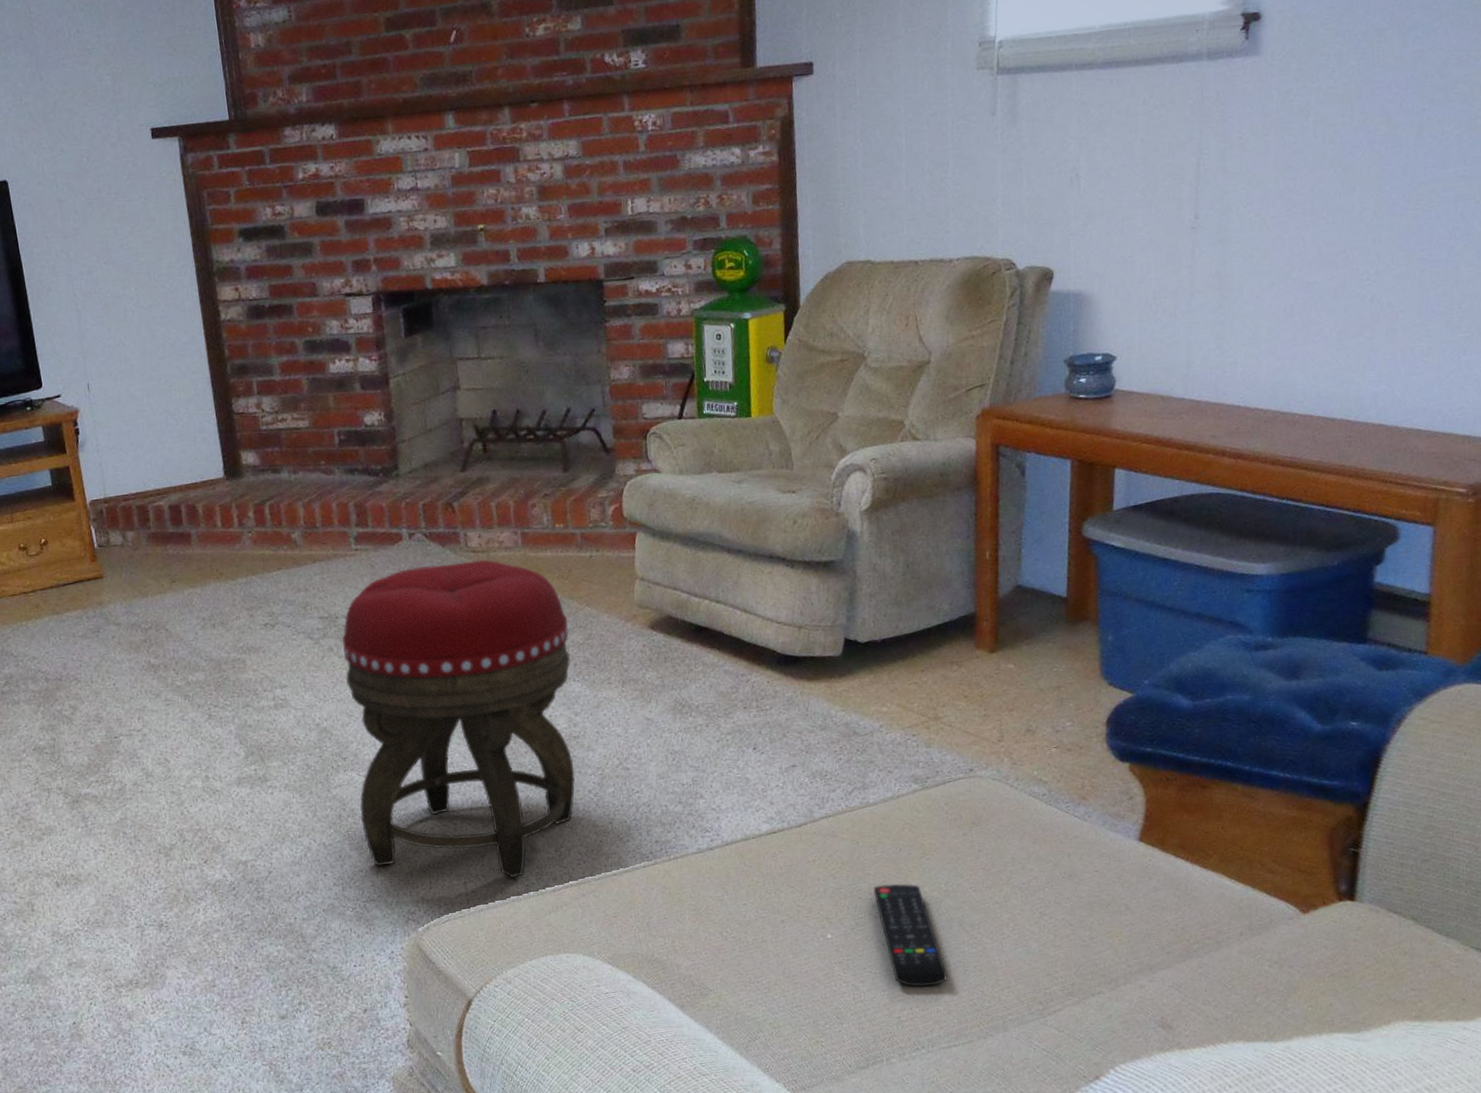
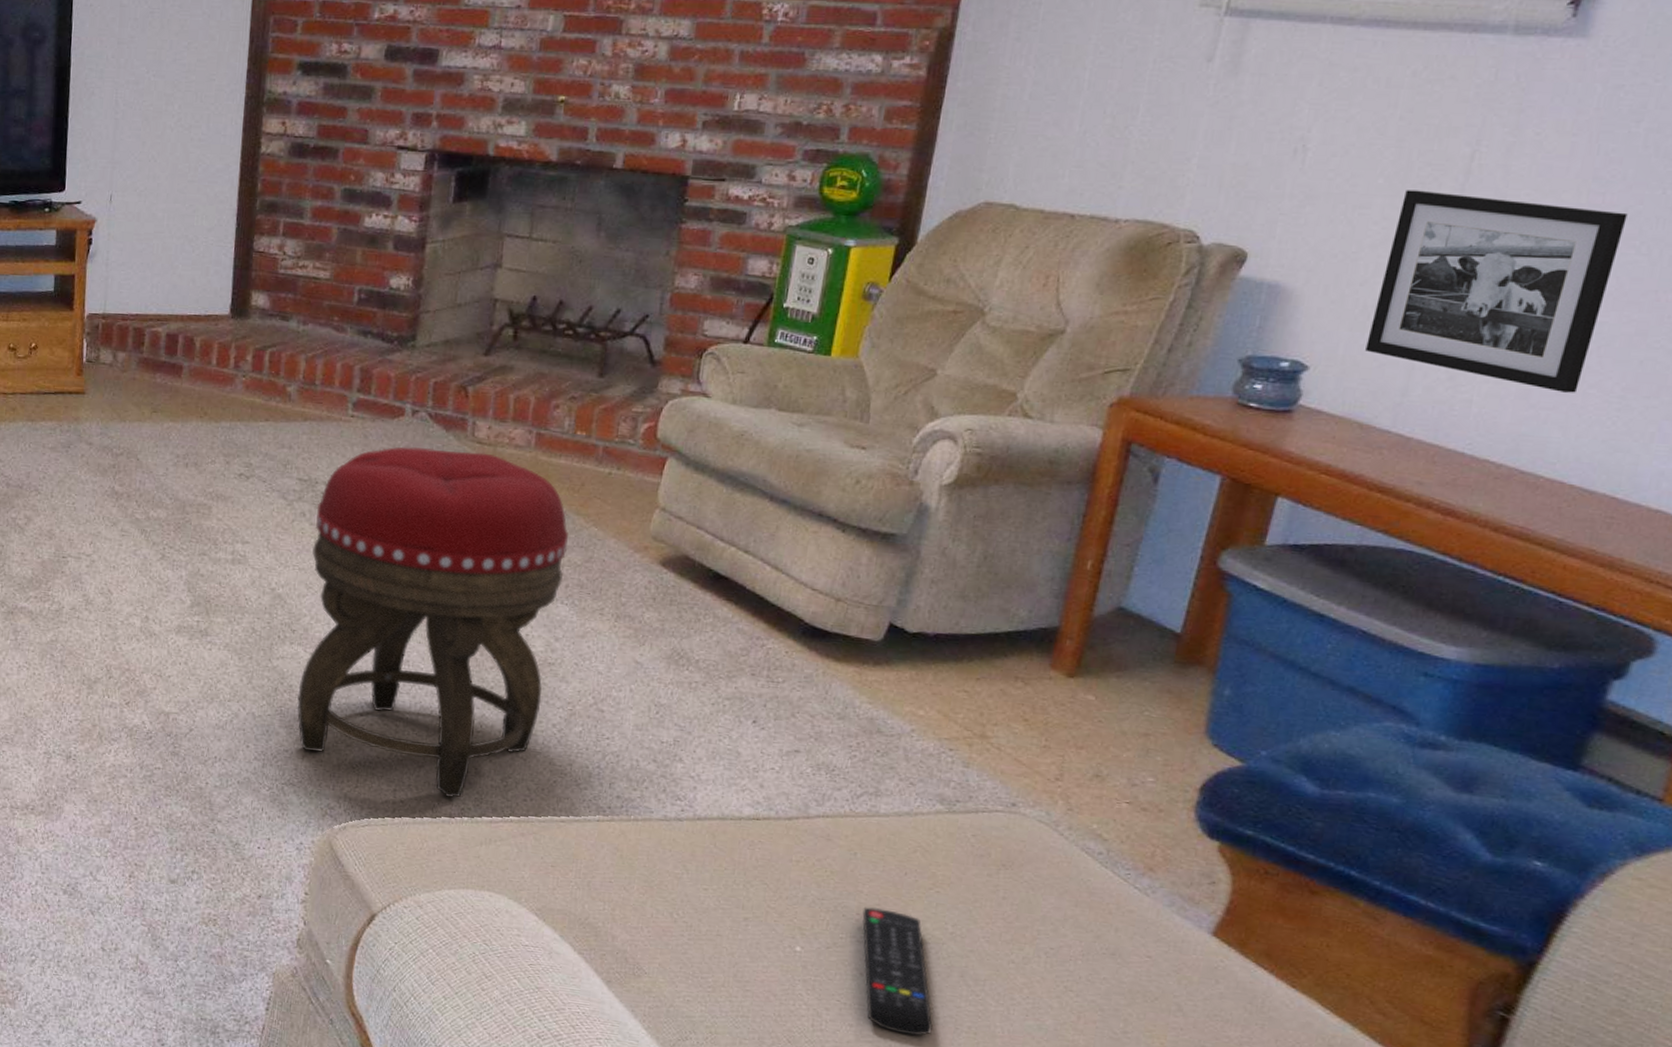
picture frame: none [1153,191,1314,344] -> present [1365,190,1628,393]

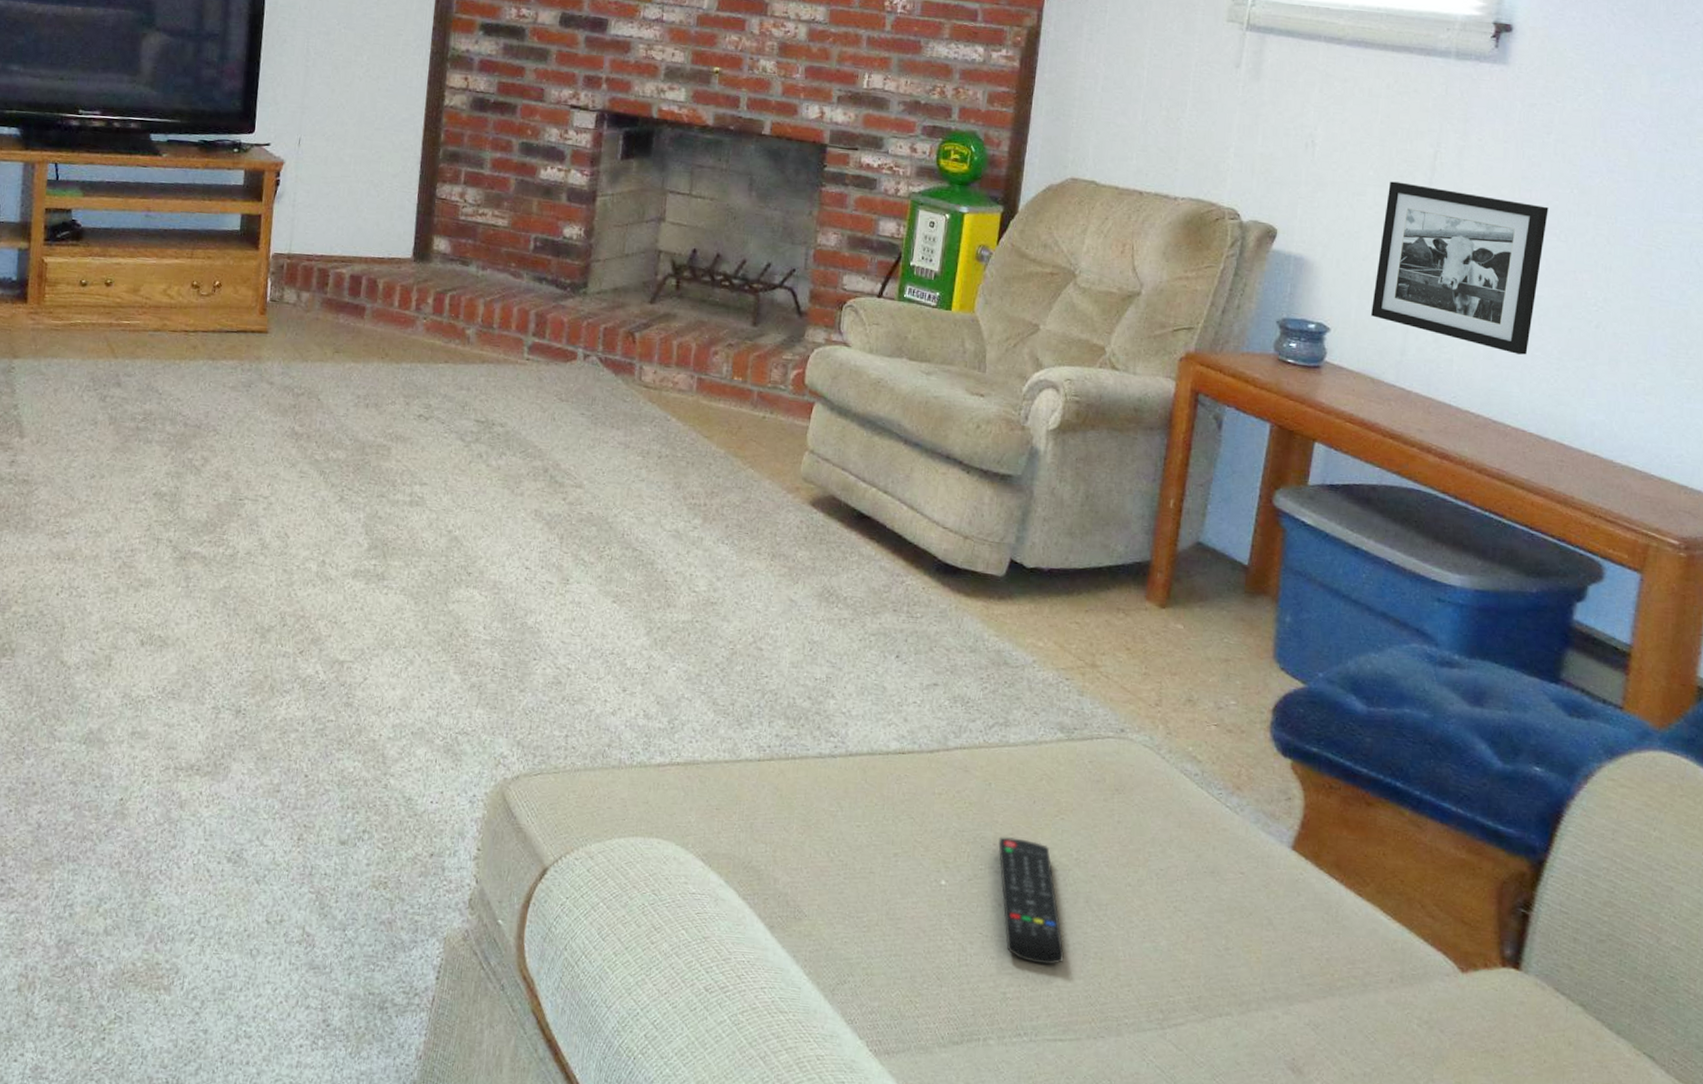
footstool: present [297,447,568,798] -> none [472,390,728,742]

